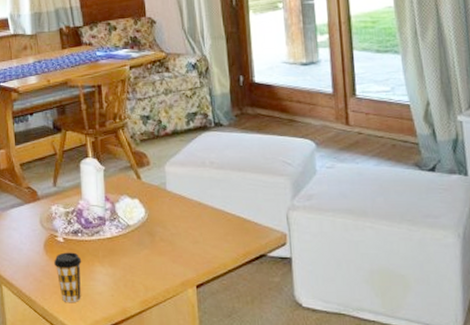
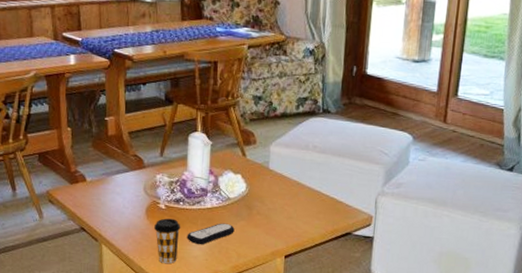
remote control: none [89,253,139,280] -> present [187,223,235,245]

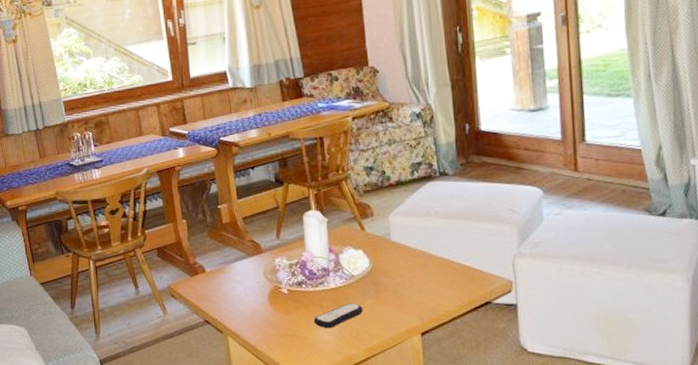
coffee cup: present [154,218,181,263] -> none [279,303,307,351]

